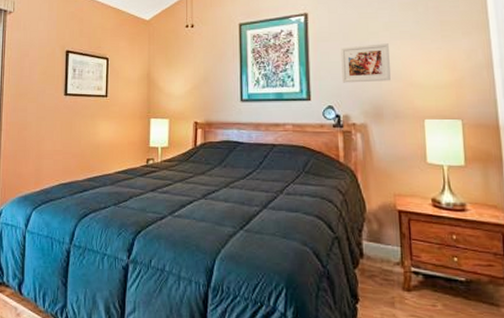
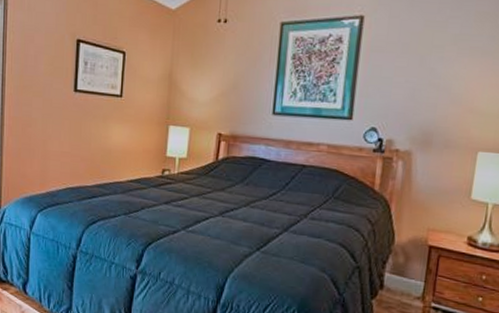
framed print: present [341,43,391,83] -> none [392,59,454,105]

